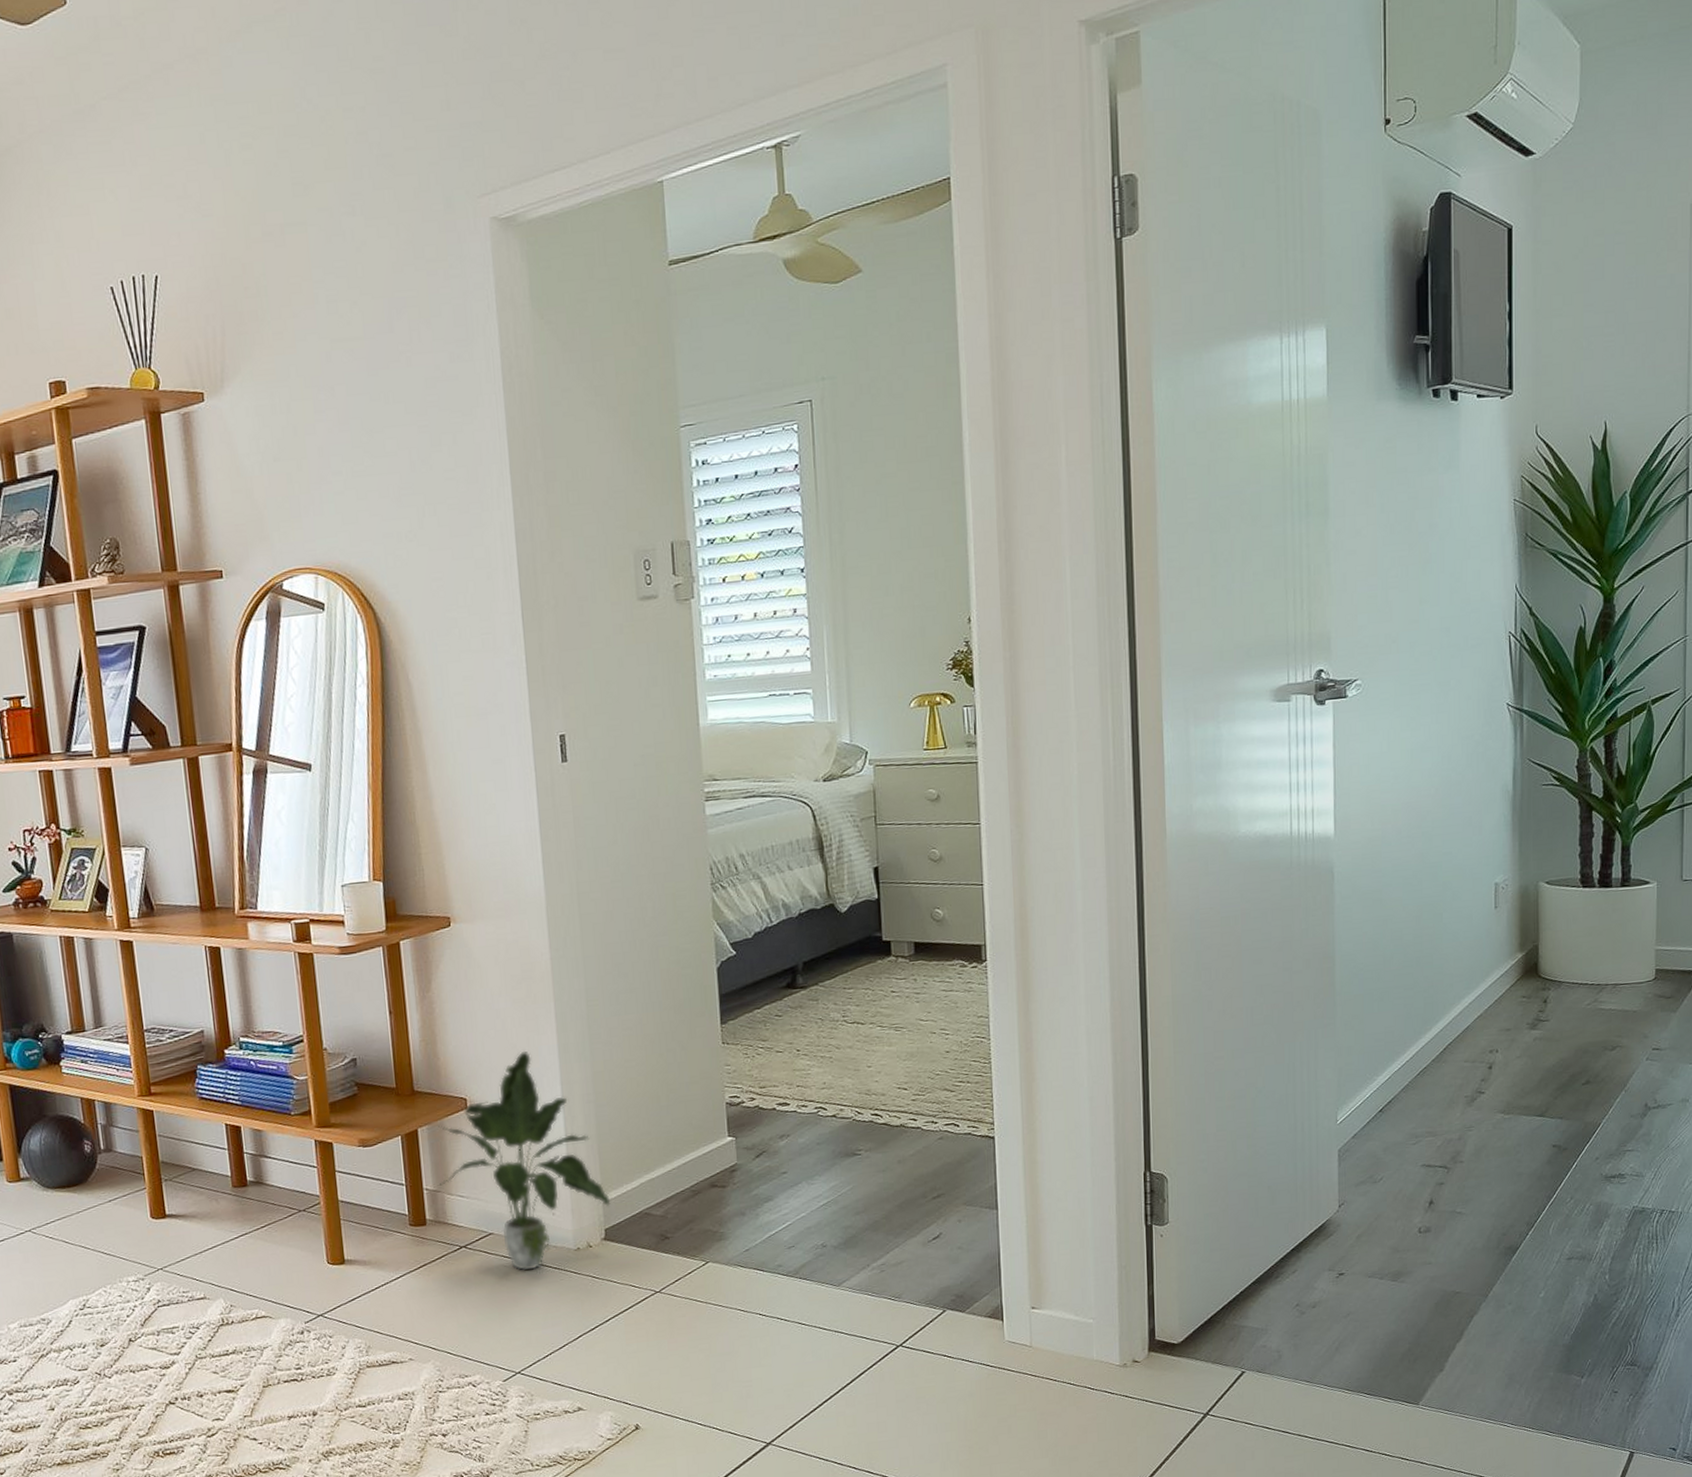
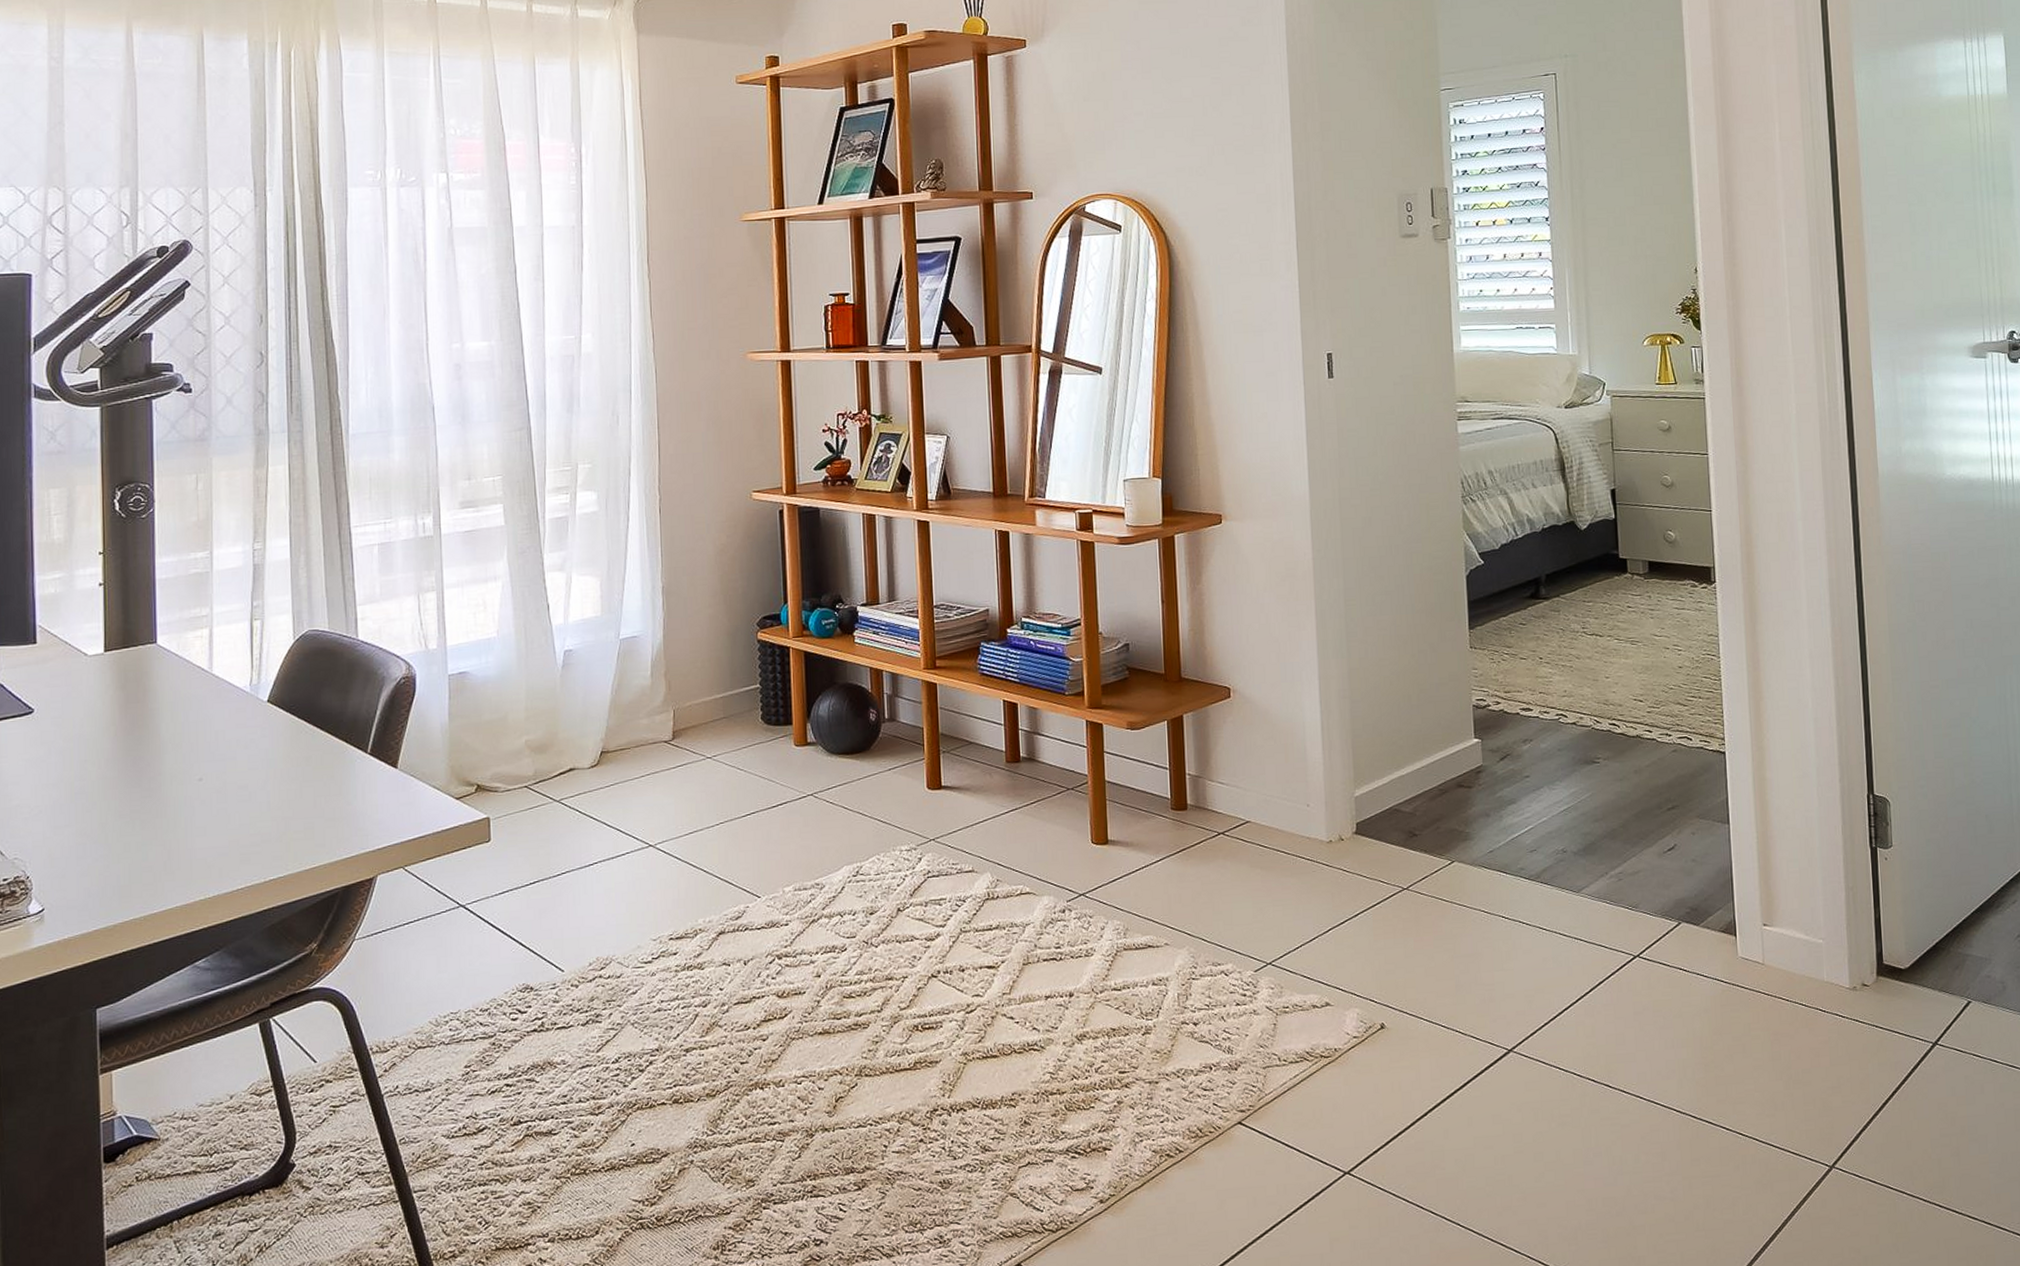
potted plant: present [438,1050,611,1271] -> none [1202,644,1362,861]

